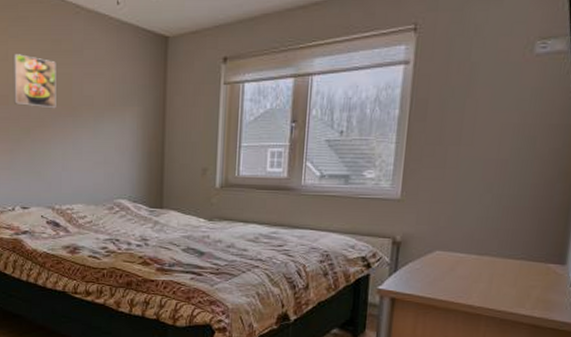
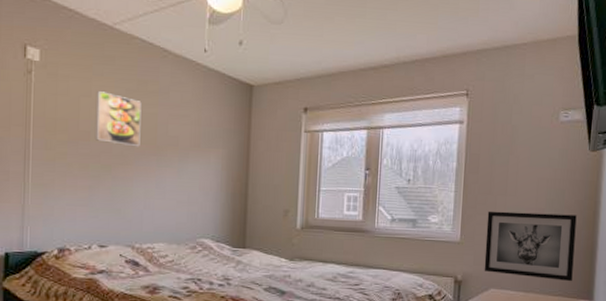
wall art: none [428,163,551,244] -> present [484,211,577,282]

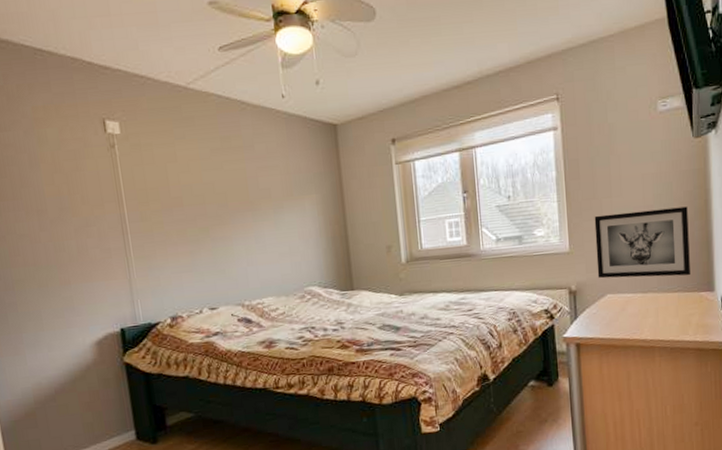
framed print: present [94,91,142,147] -> none [181,154,234,206]

